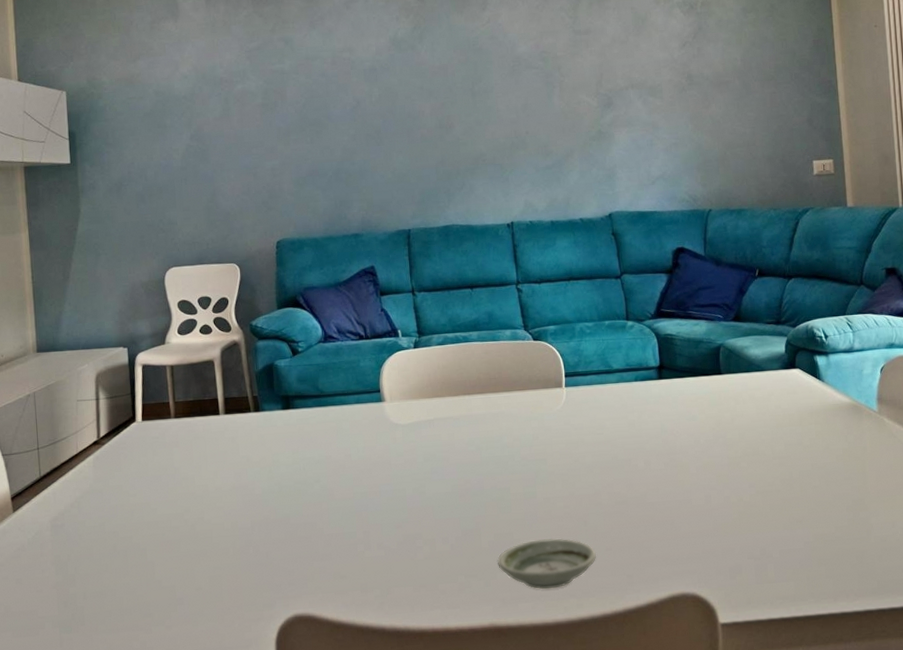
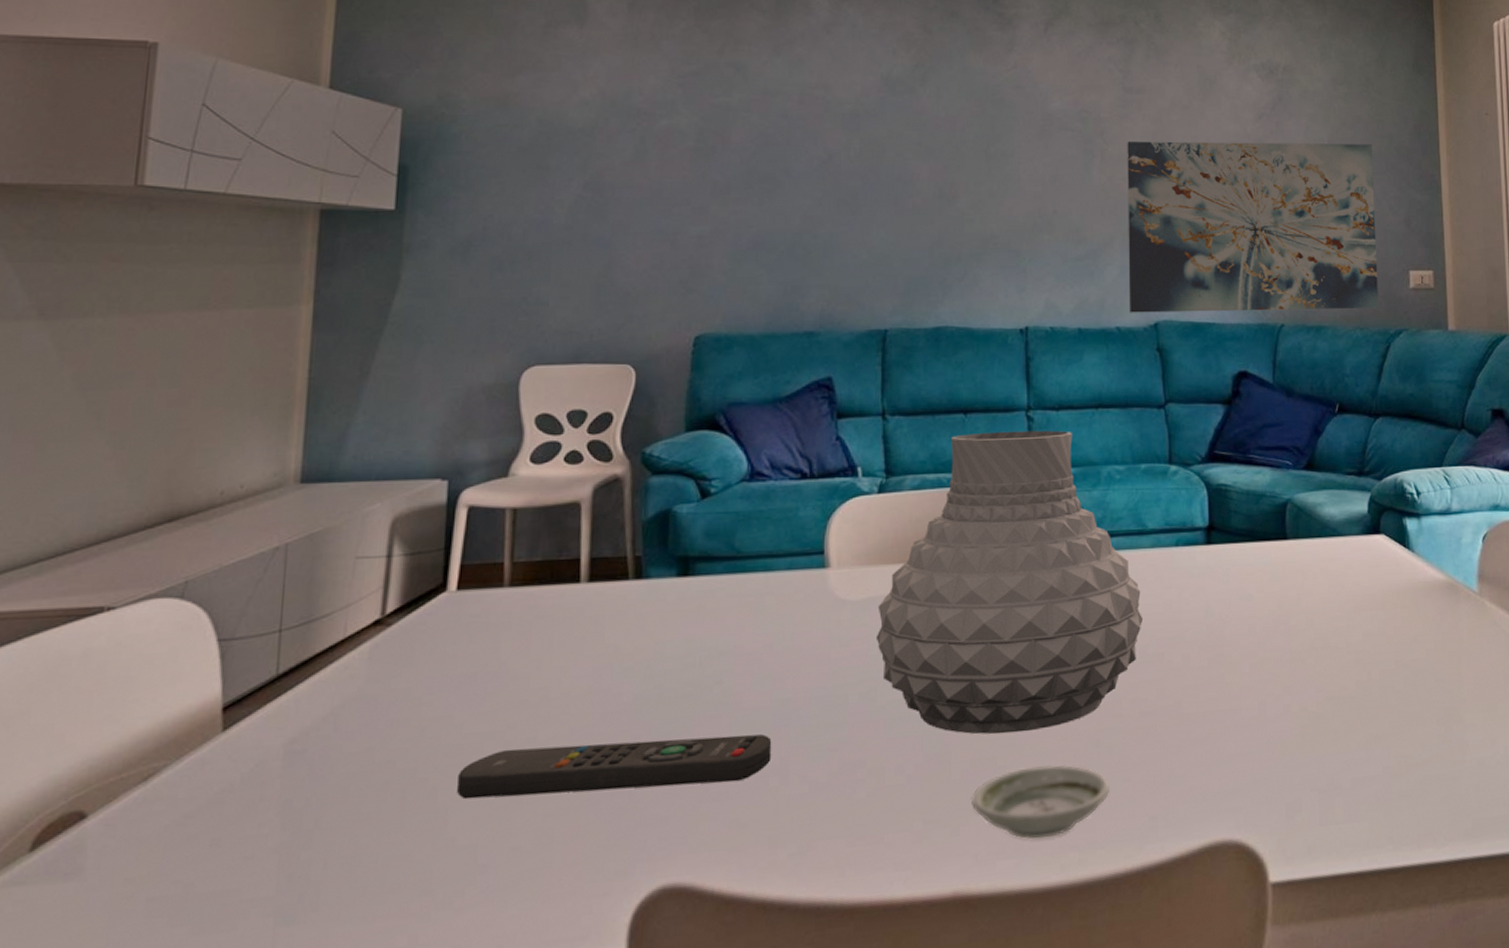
remote control: none [158,516,358,557] -> present [457,734,772,800]
vase: none [420,298,614,517] -> present [875,430,1144,735]
wall art: none [579,60,788,207] -> present [1127,141,1379,313]

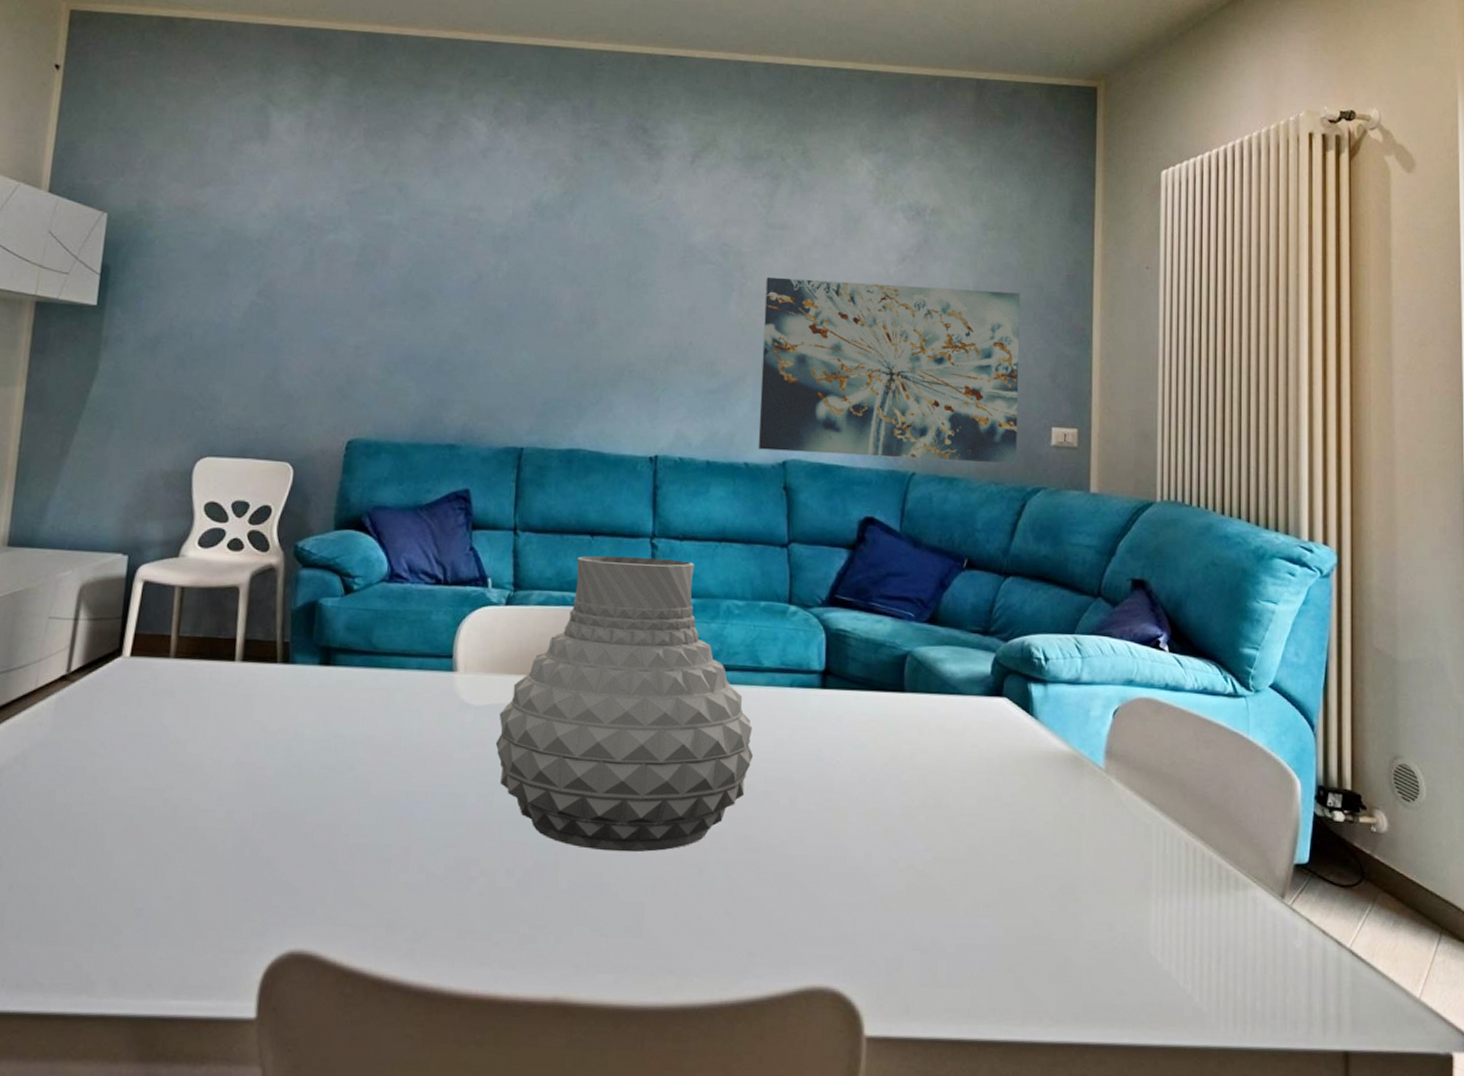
remote control: present [457,734,772,800] -> none [121,806,395,864]
saucer: present [970,765,1110,839] -> none [575,887,711,959]

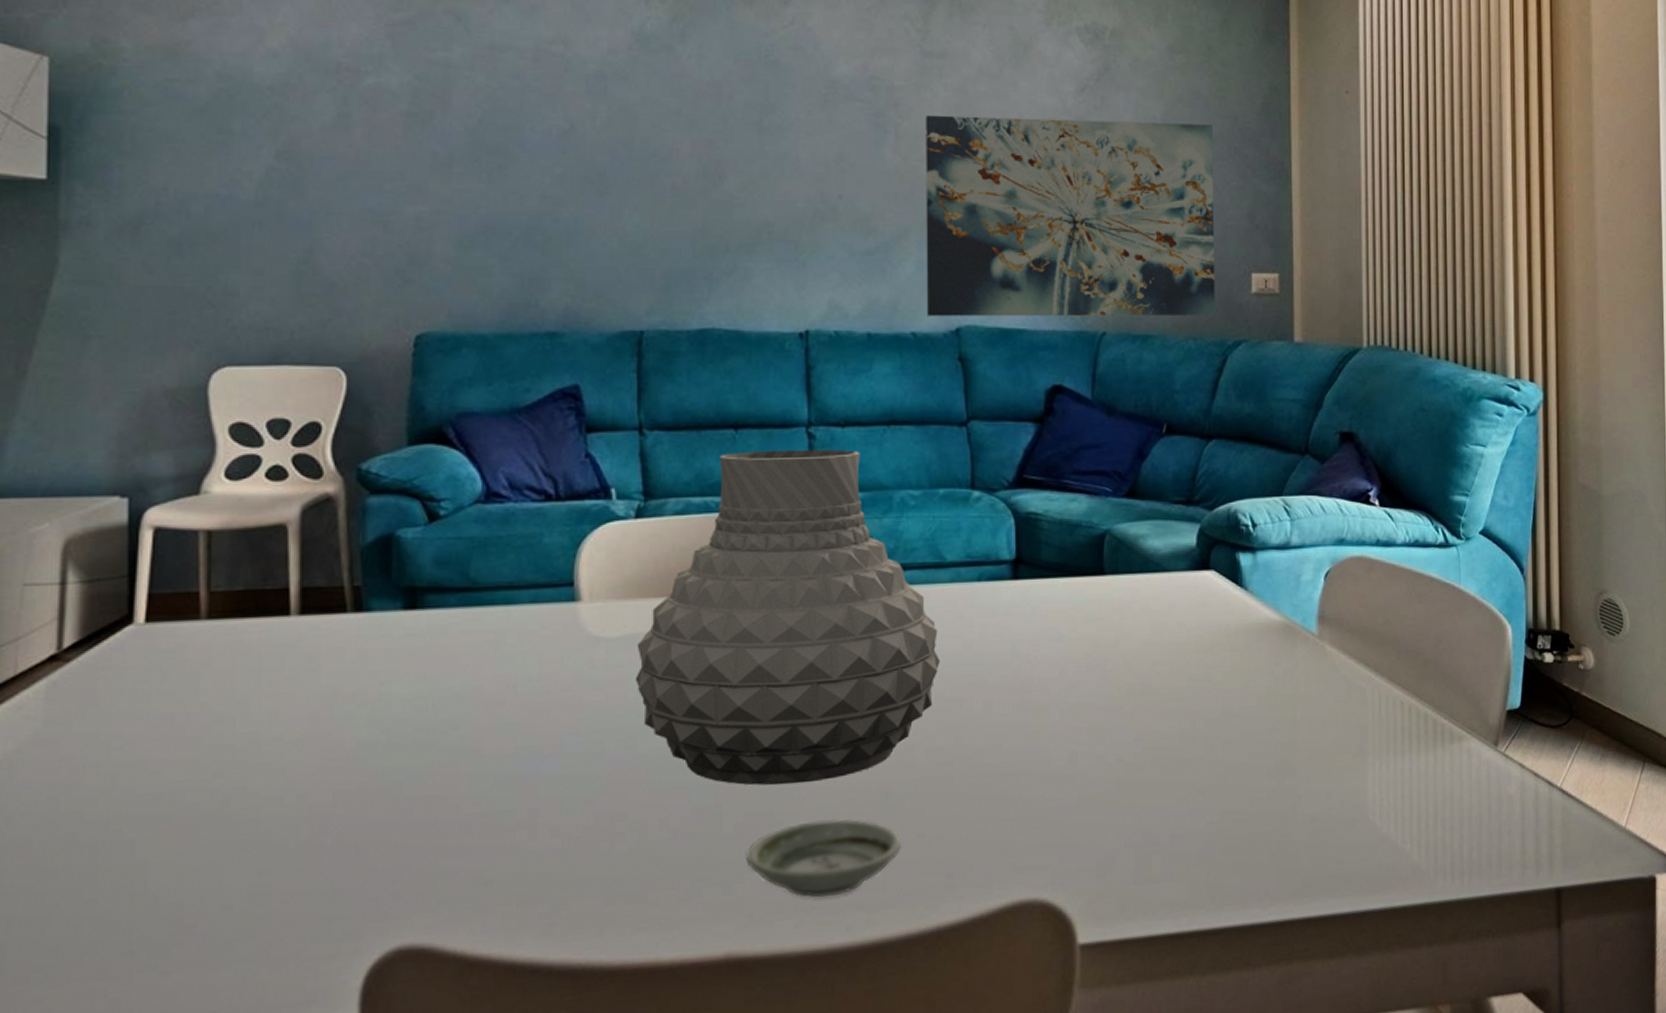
saucer: none [575,887,711,959] -> present [745,819,902,898]

